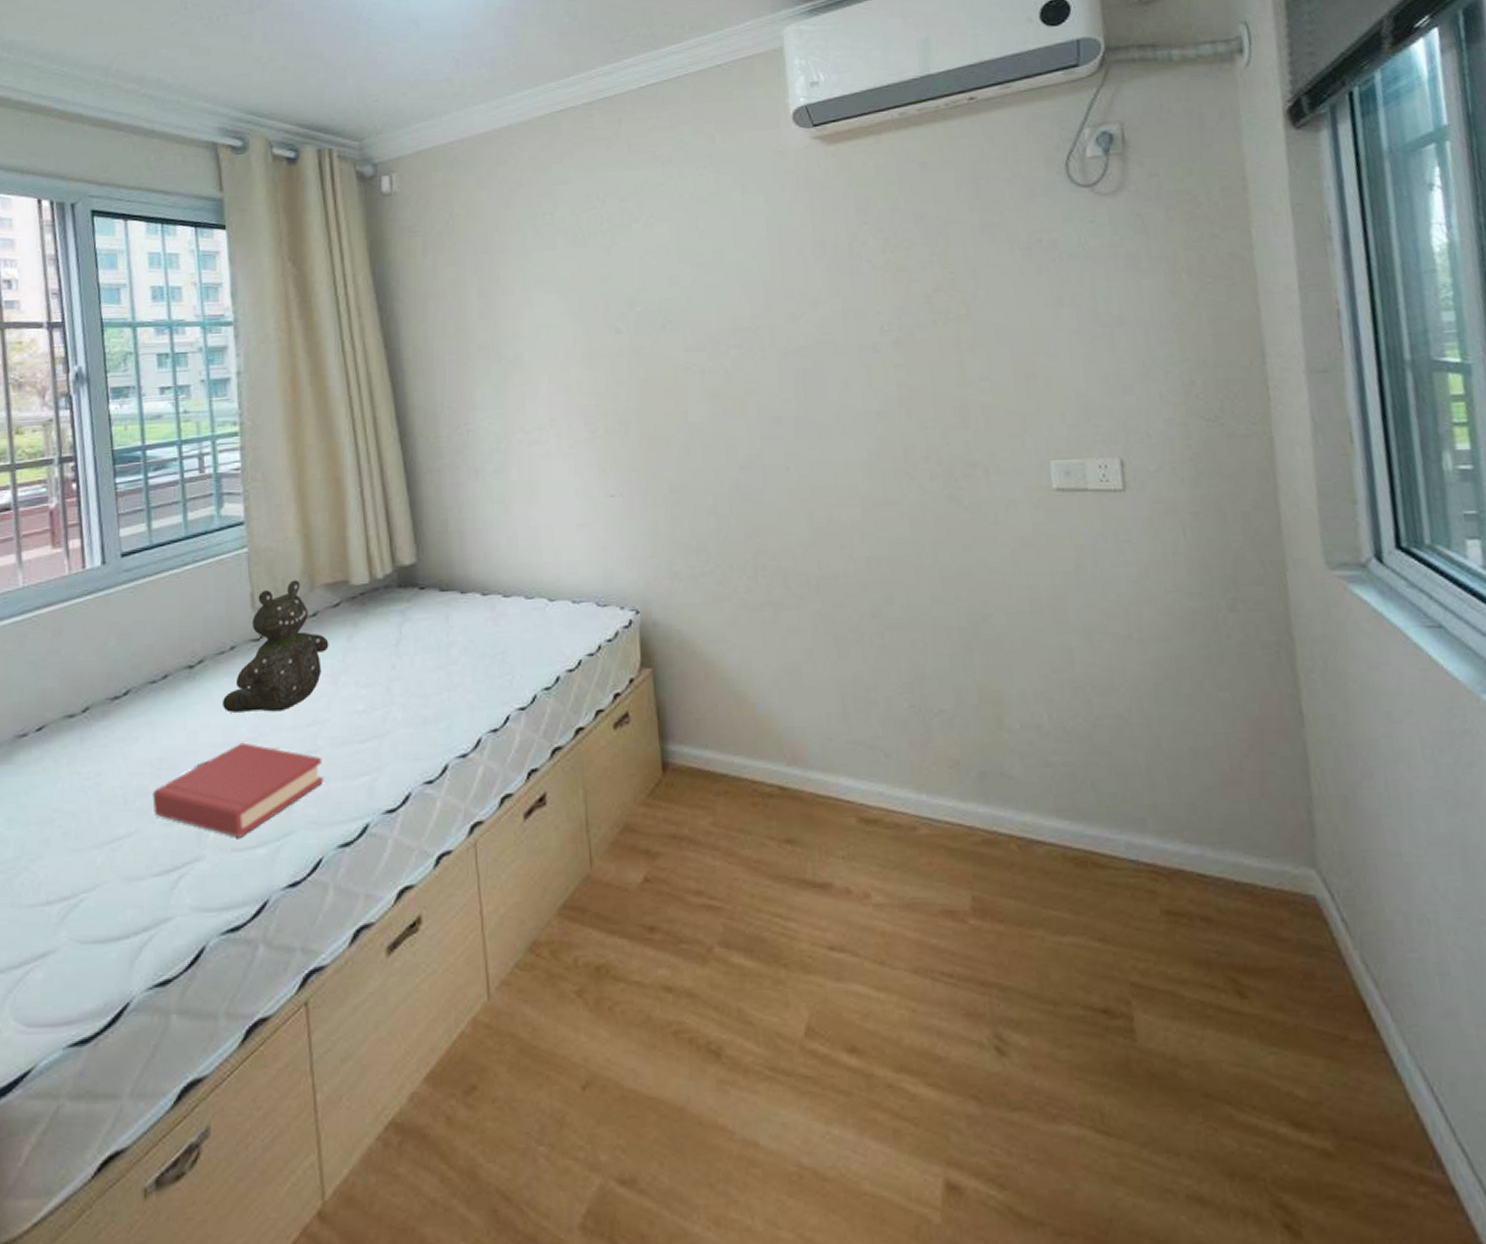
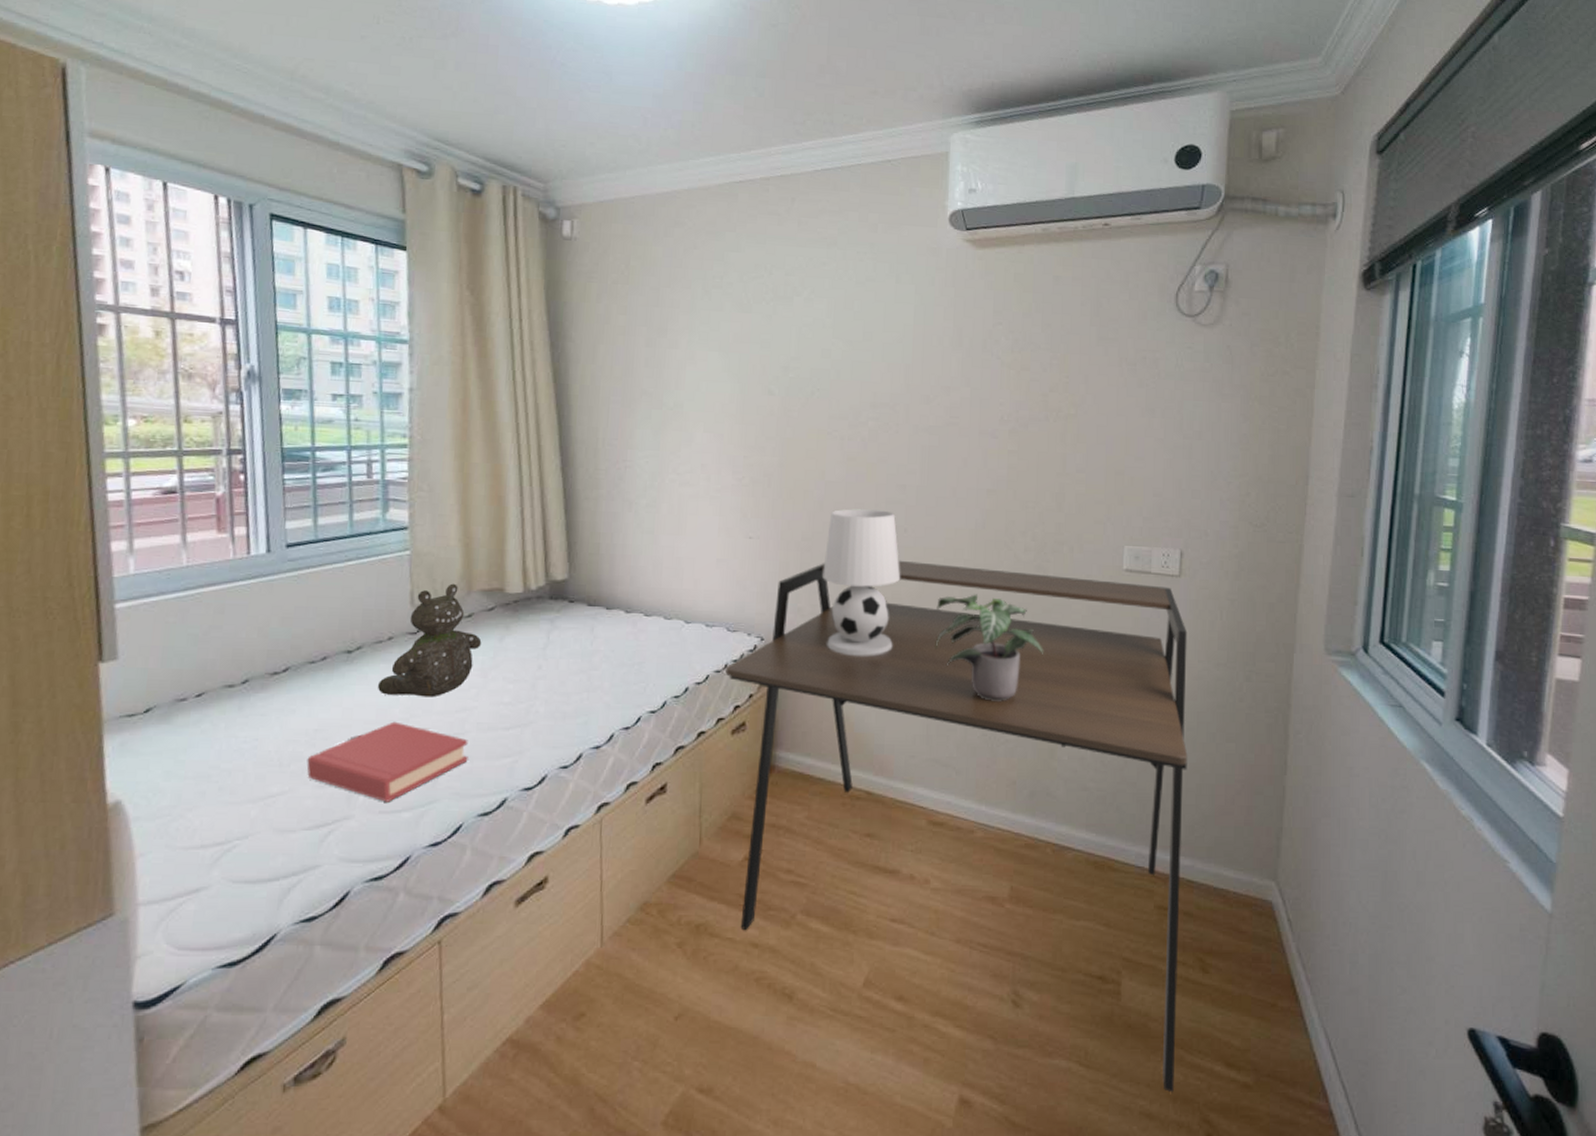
desk: none [599,504,1228,1167] -> present [725,560,1188,1093]
table lamp: none [698,449,789,623] -> present [822,509,900,656]
potted plant: none [835,536,971,663] -> present [935,594,1043,701]

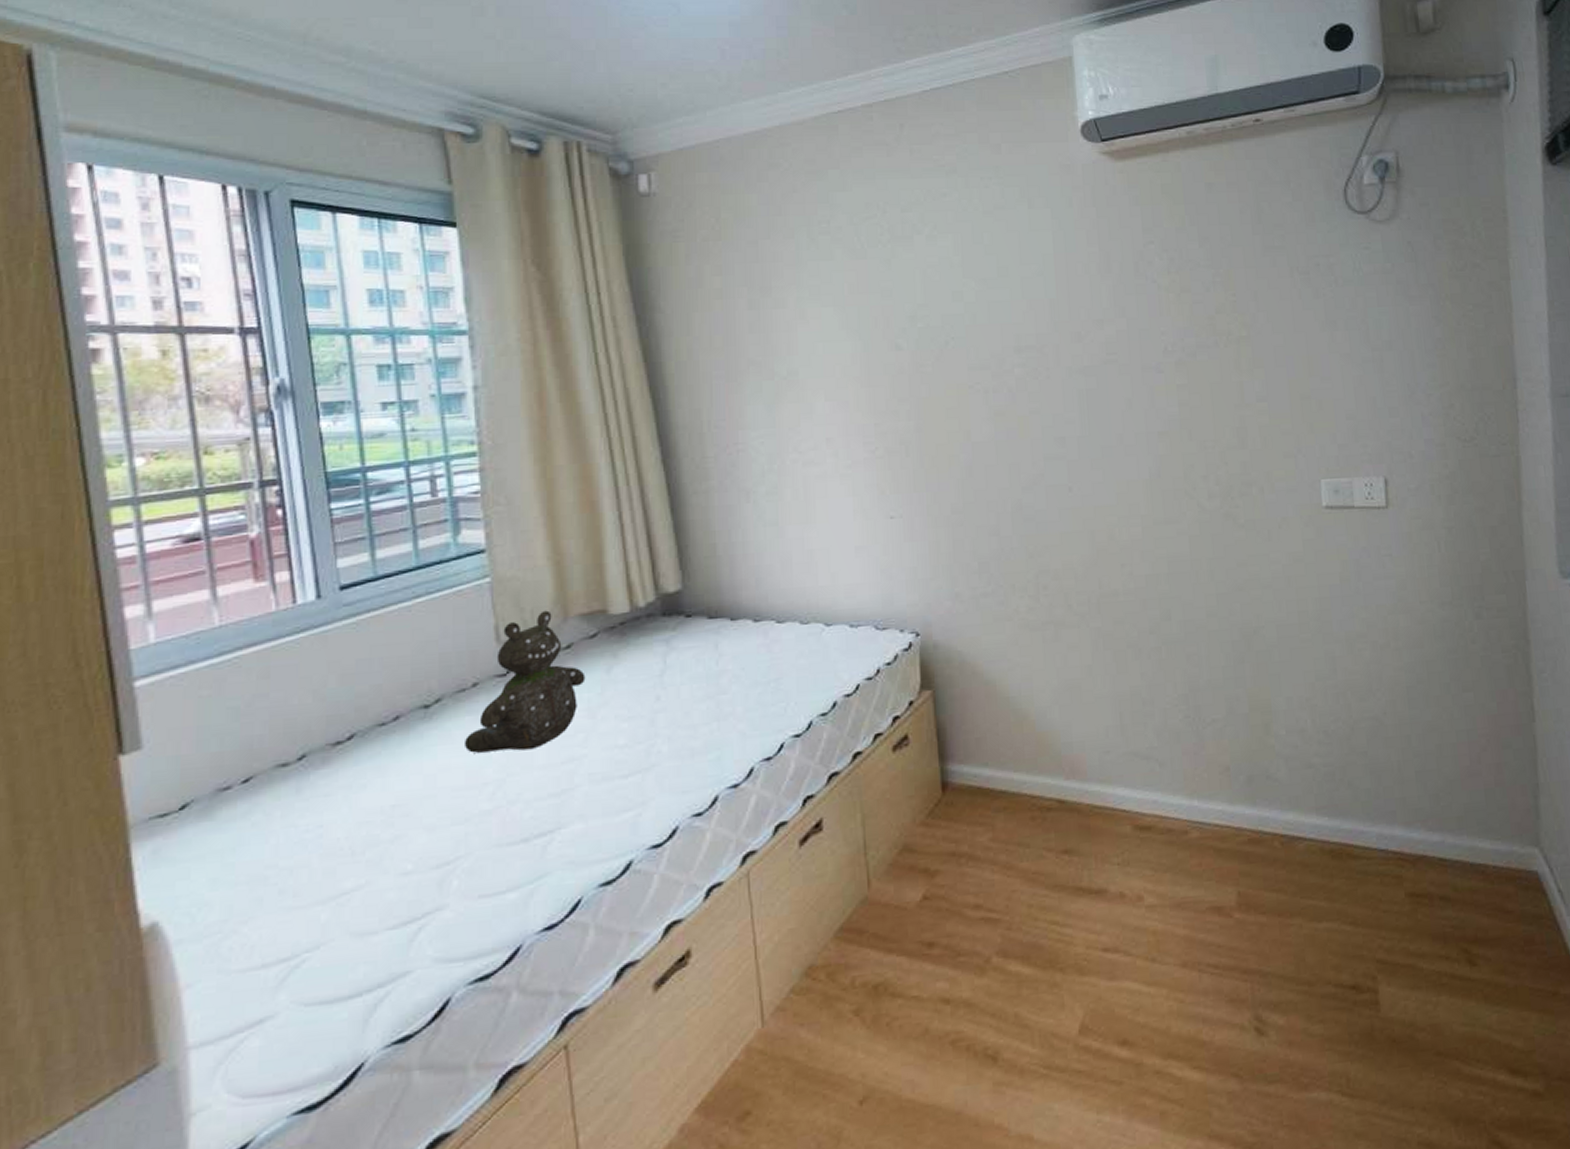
hardback book: present [307,721,468,802] -> none [385,784,581,884]
desk: present [725,560,1188,1093] -> none [878,521,1454,1114]
table lamp: present [822,509,900,656] -> none [980,469,1070,642]
potted plant: present [935,594,1043,701] -> none [1115,554,1244,676]

